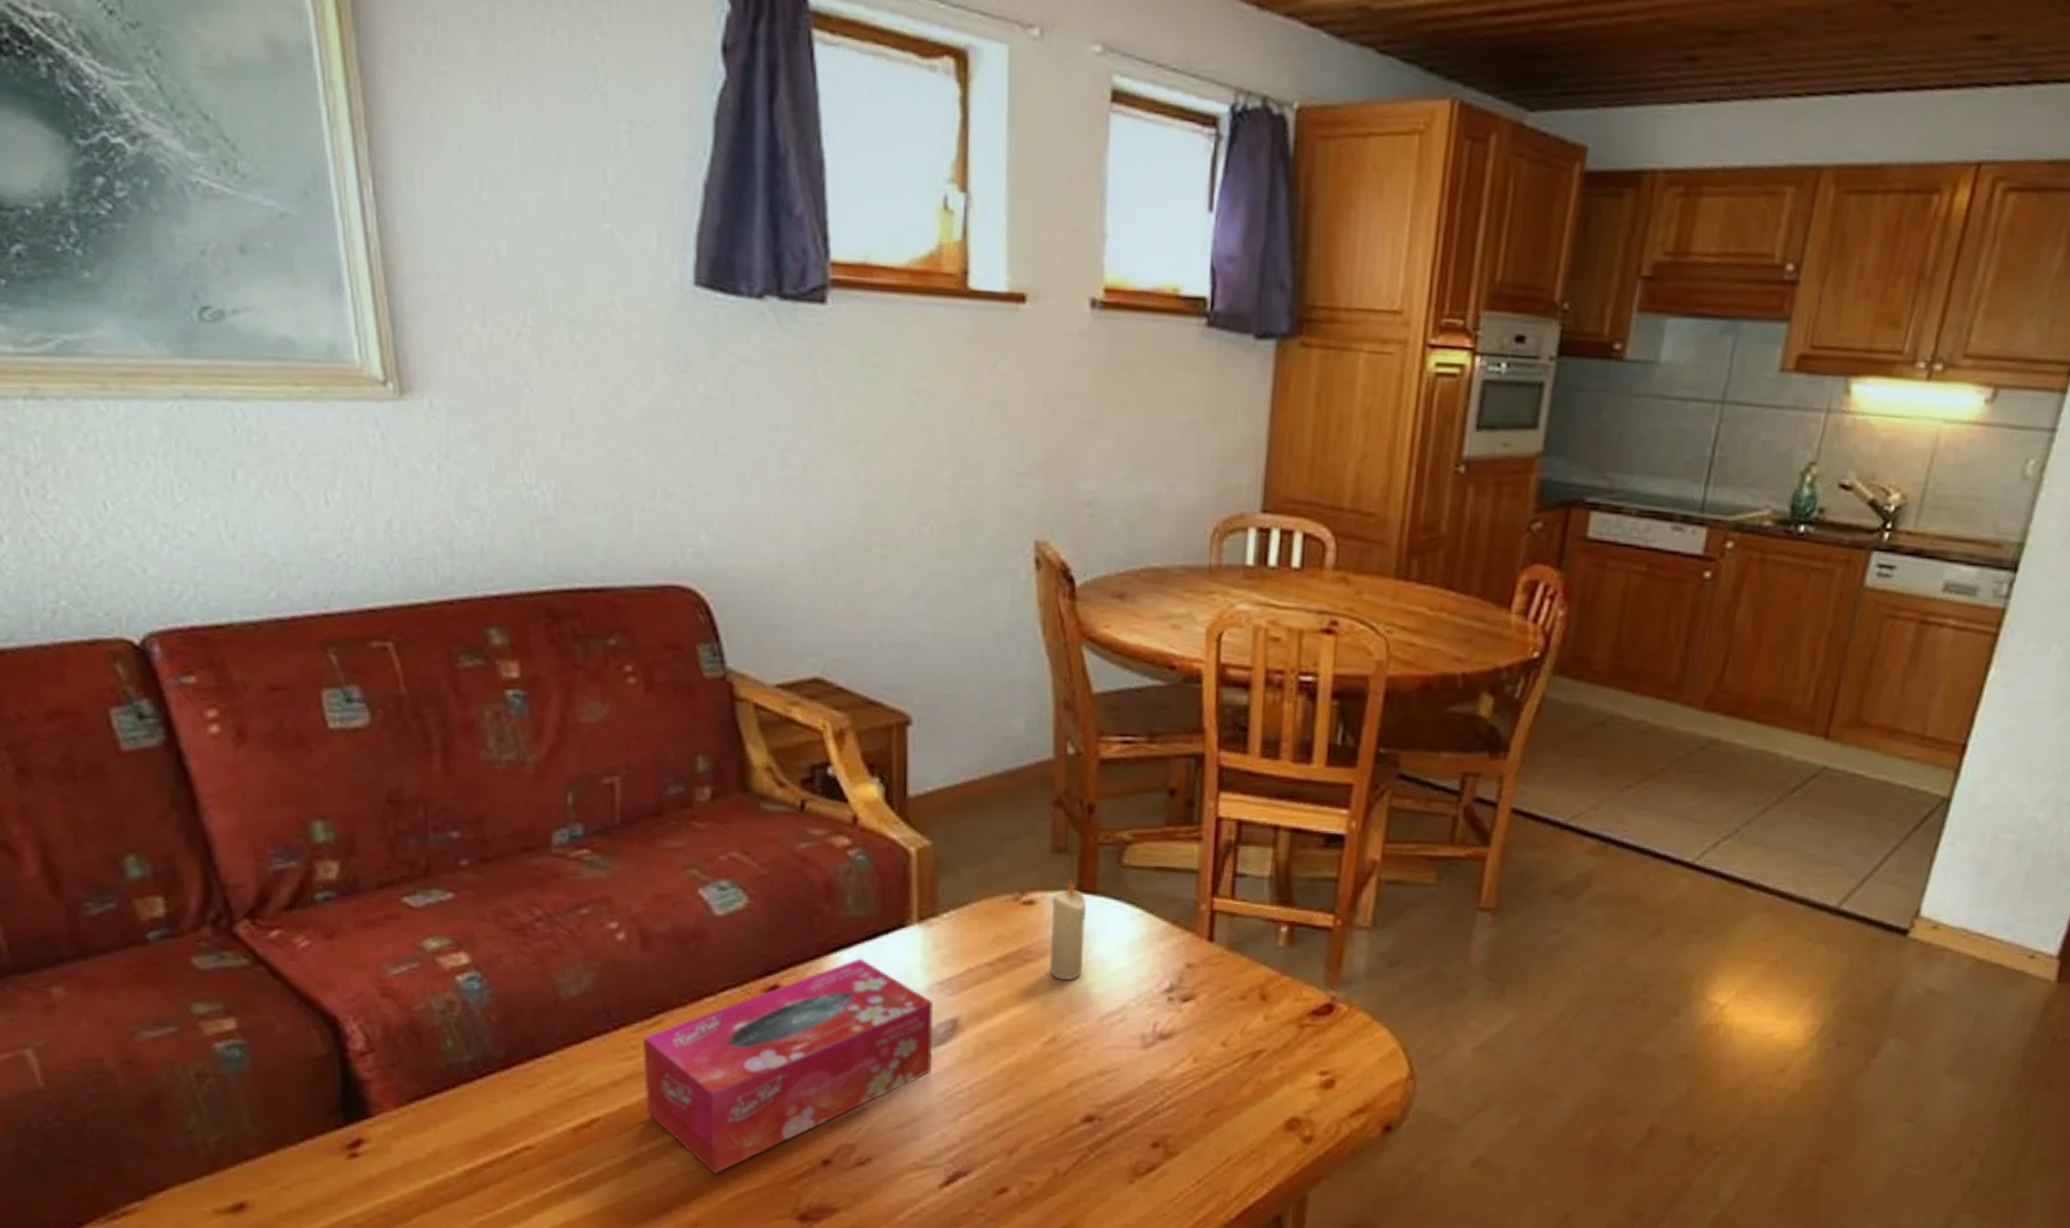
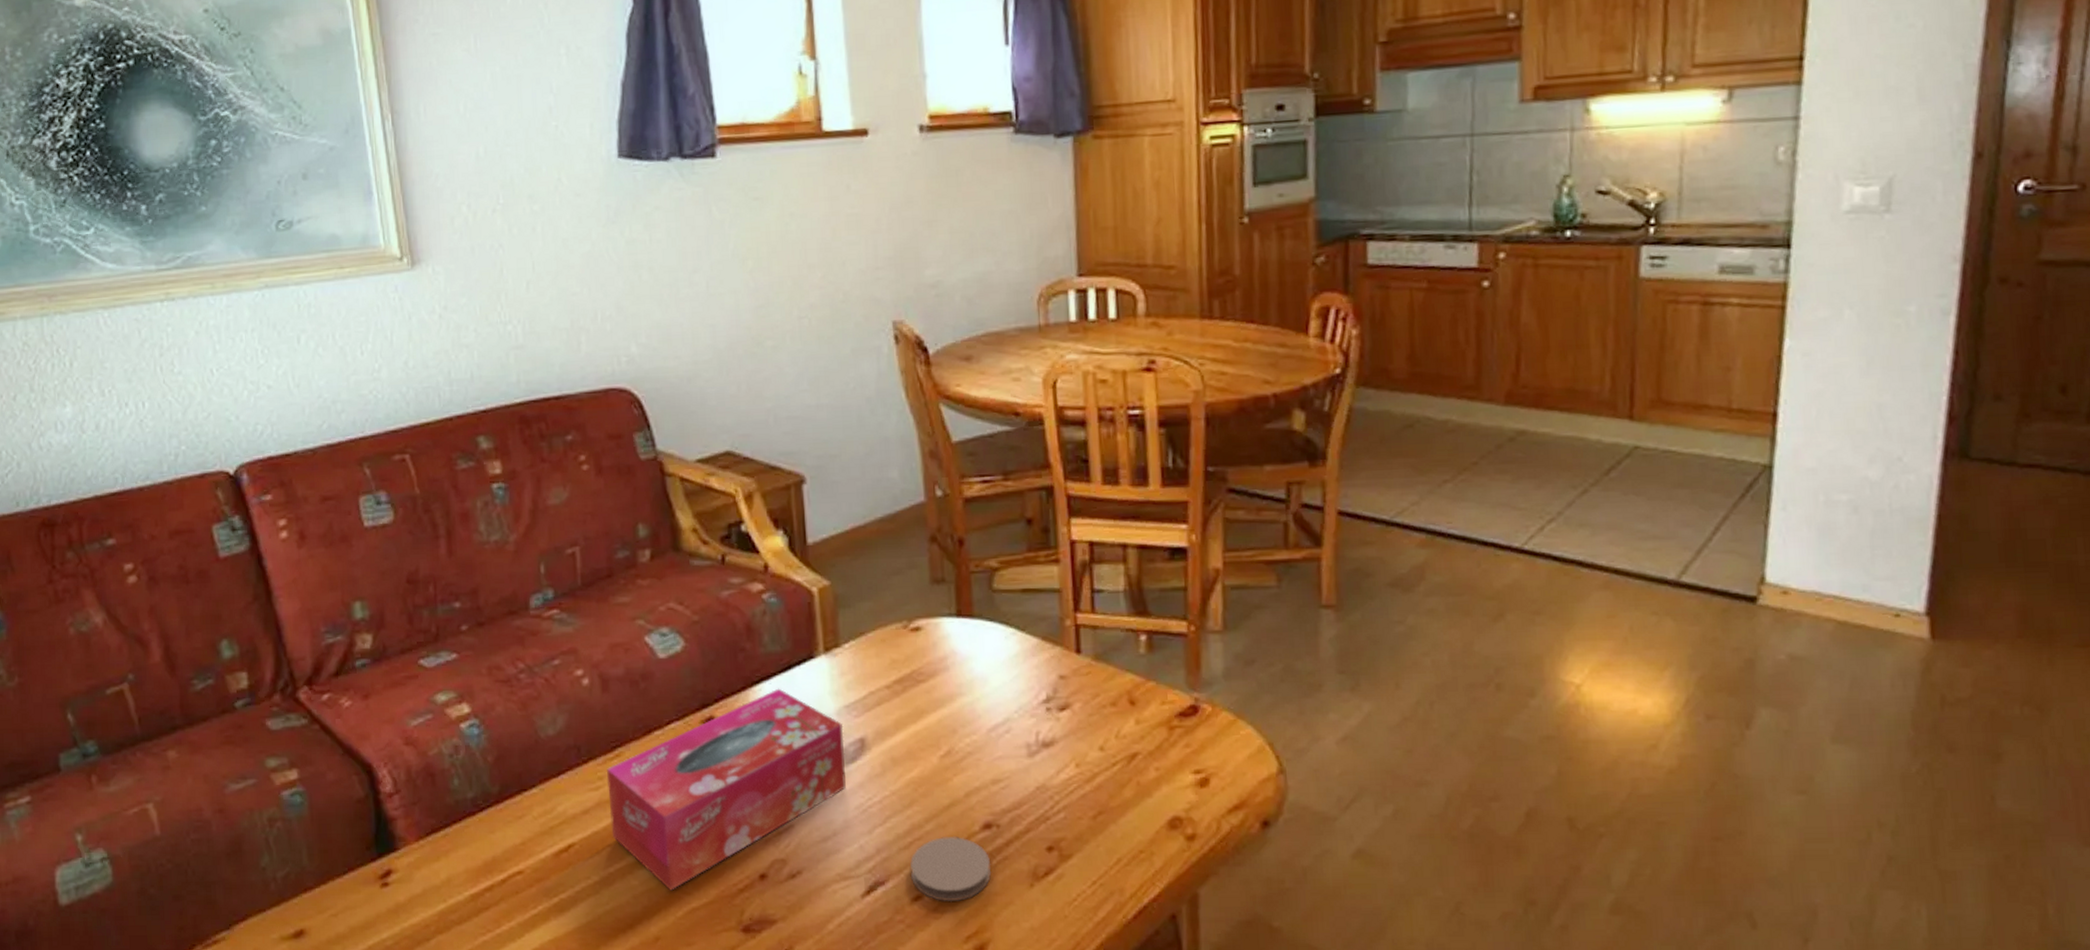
coaster: none [996,1127,1089,1196] -> present [910,836,992,902]
candle: present [1049,879,1087,980] -> none [935,606,968,697]

